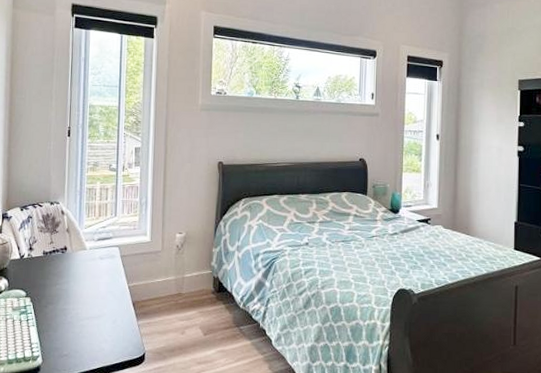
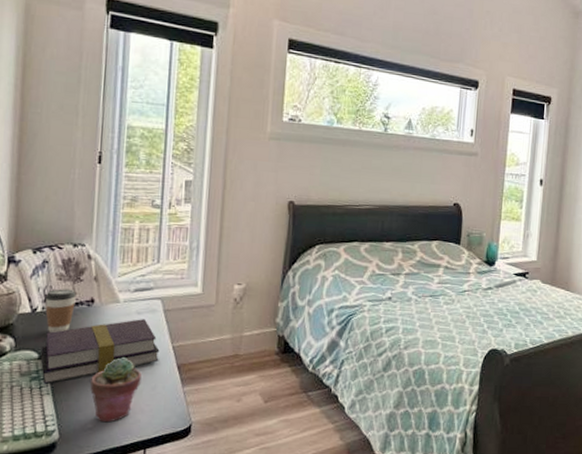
book: none [27,263,118,317] -> present [40,319,160,384]
coffee cup: none [30,239,53,275] -> present [45,289,76,332]
potted succulent: none [65,296,105,350] -> present [90,357,142,423]

